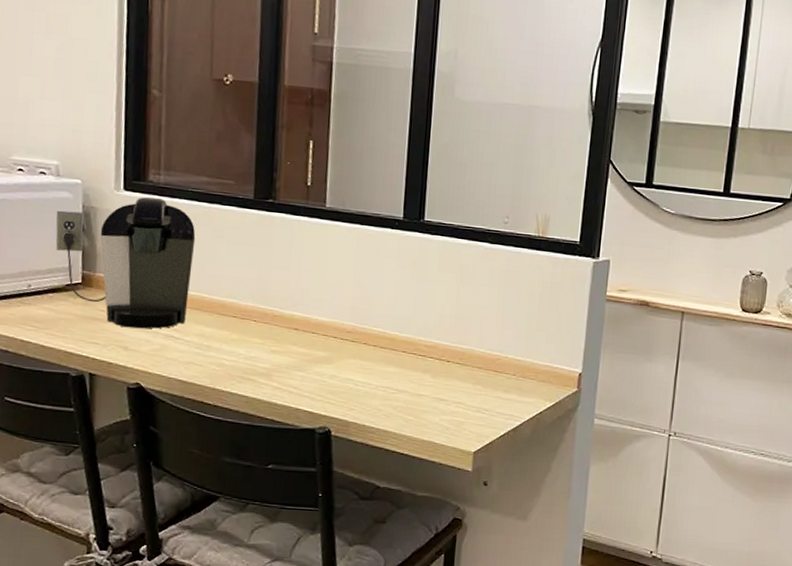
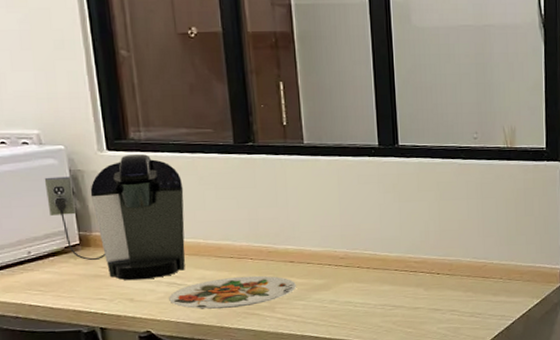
plate: none [164,337,298,371] -> present [169,275,297,309]

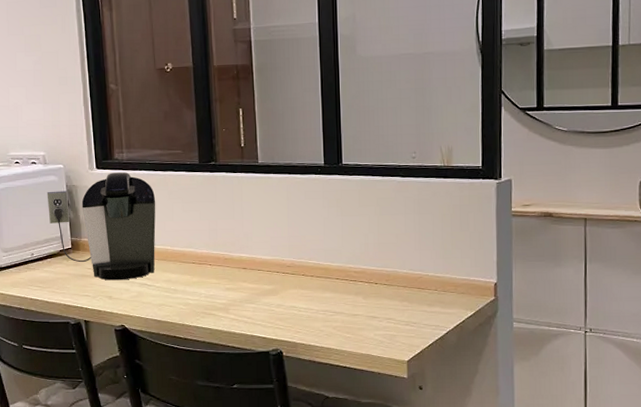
plate: present [169,275,297,309] -> none [140,280,249,308]

